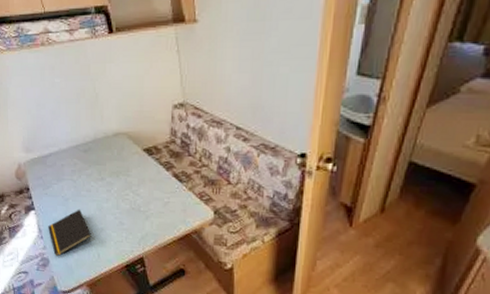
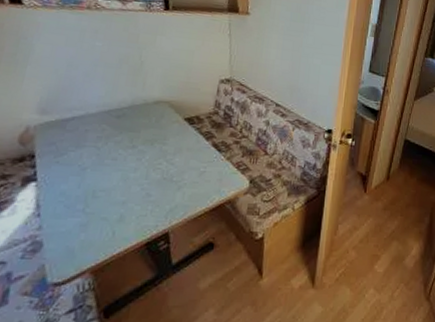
notepad: present [48,209,91,257] -> none [50,179,109,239]

